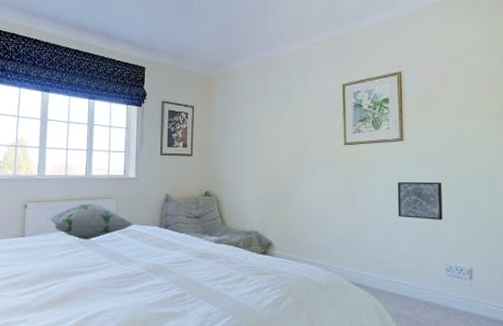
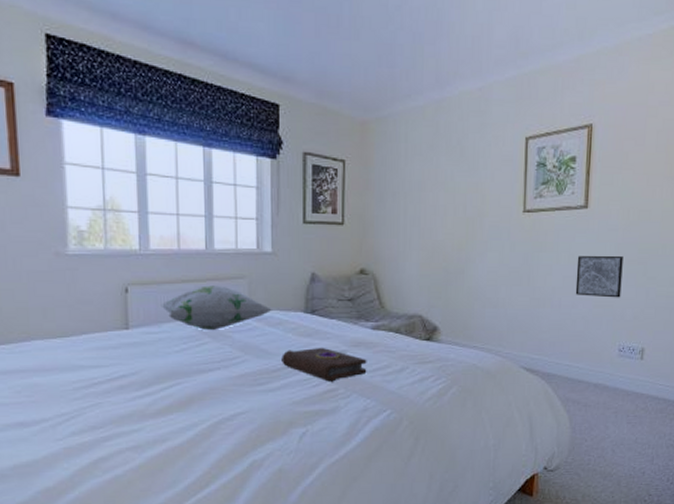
book: none [140,256,211,288] -> present [282,347,367,382]

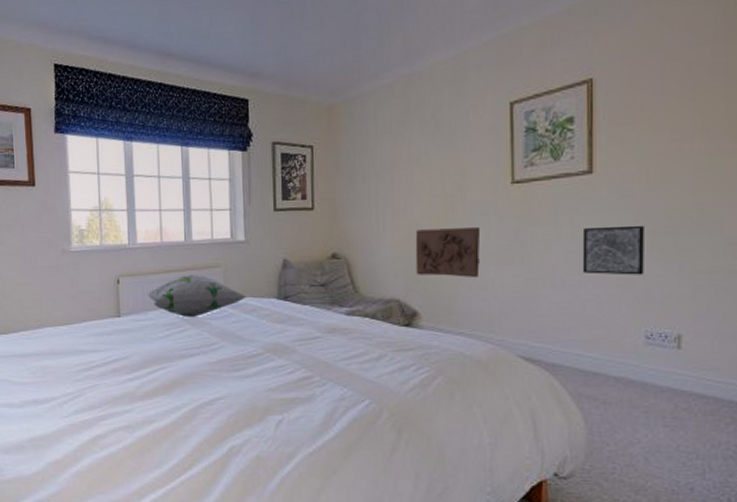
book: present [282,347,367,382] -> none [256,333,343,369]
relief panel: none [438,250,496,297] -> present [415,227,481,279]

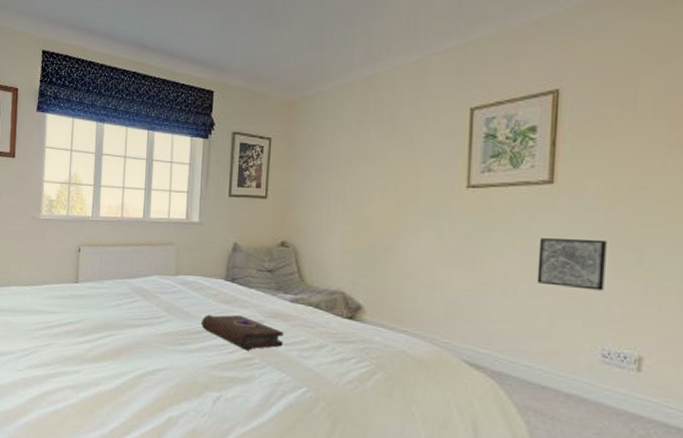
decorative pillow: present [146,275,246,317] -> none [104,249,196,290]
book: none [256,333,343,369] -> present [201,314,284,351]
relief panel: present [415,227,481,279] -> none [363,225,432,279]

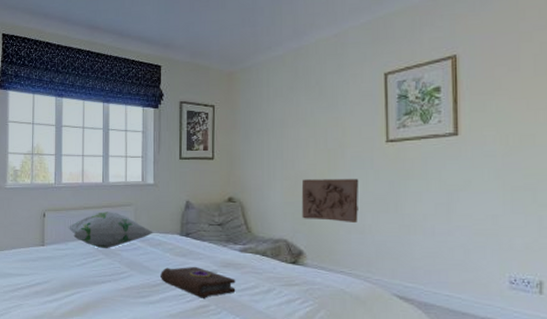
decorative pillow: none [104,249,196,290] -> present [68,211,153,248]
relief panel: none [363,225,432,279] -> present [301,179,359,224]
wall art: present [536,238,607,291] -> none [450,181,507,226]

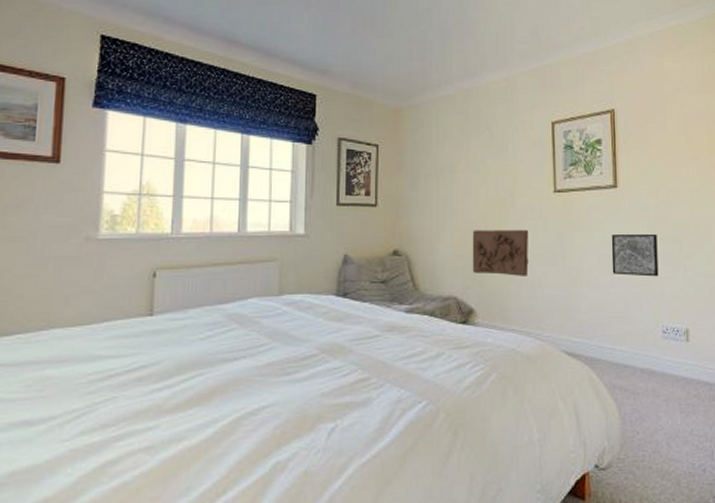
decorative pillow: present [68,211,153,248] -> none [188,269,303,315]
book: present [161,266,236,298] -> none [311,332,401,370]
wall art: none [450,181,507,226] -> present [611,233,659,277]

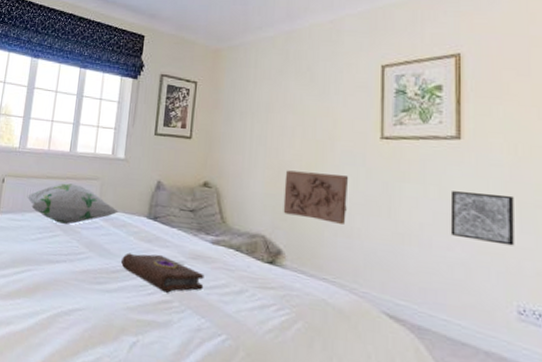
decorative pillow: none [188,269,303,315] -> present [27,183,119,225]
book: none [311,332,401,370] -> present [121,252,205,293]

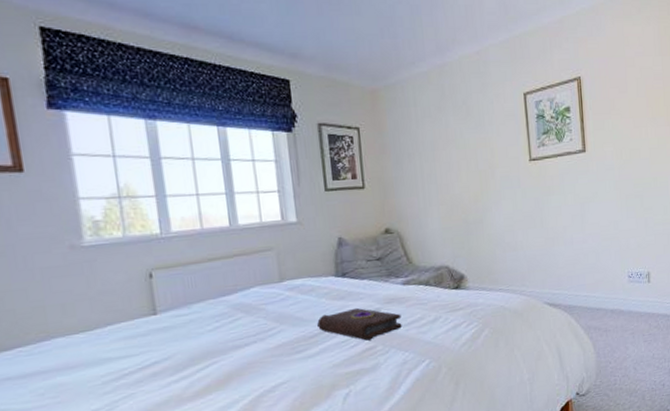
decorative pillow: present [27,183,119,225] -> none [188,260,303,306]
relief panel: present [283,170,349,226] -> none [457,199,511,243]
wall art: present [450,191,514,246] -> none [582,191,624,232]

